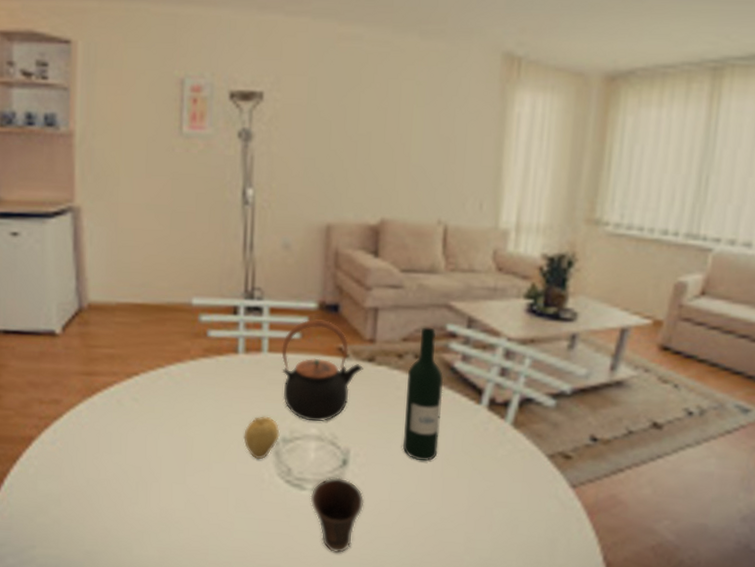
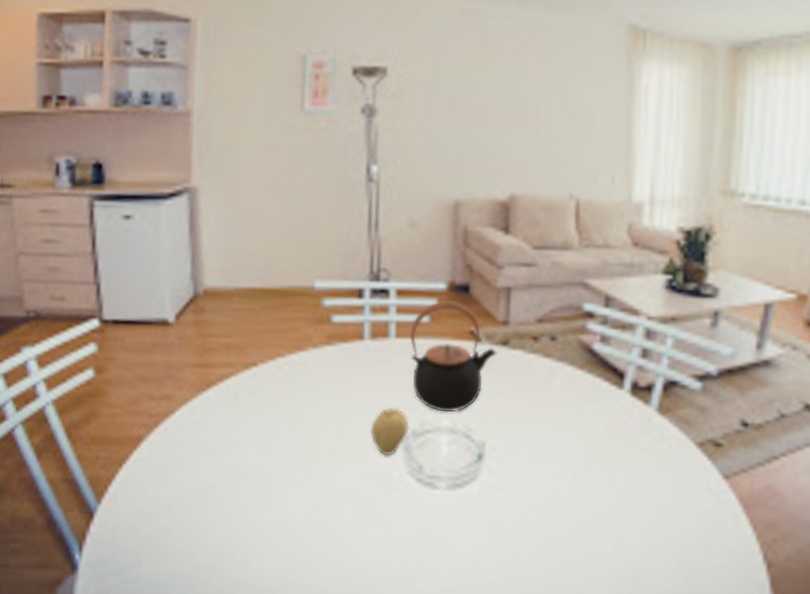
cup: present [310,477,365,554] -> none [444,474,503,561]
wine bottle: present [403,327,444,461] -> none [542,307,583,454]

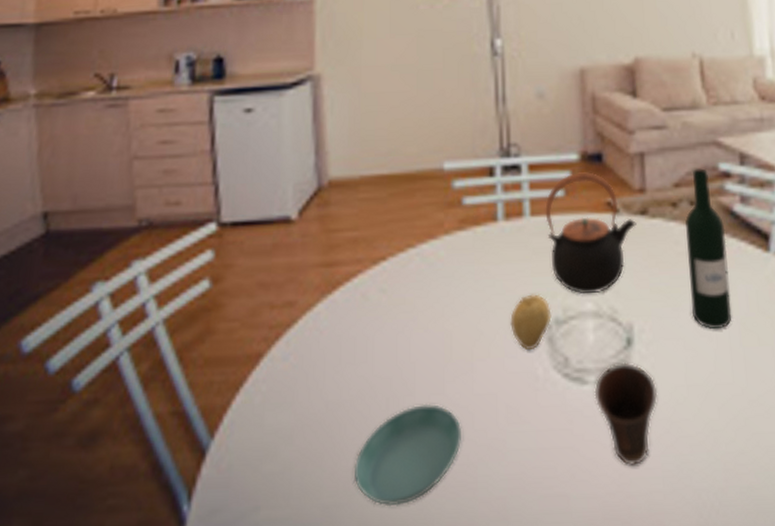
saucer: none [224,493,322,573] -> present [353,404,462,507]
cup: none [444,474,503,561] -> present [594,362,658,467]
wine bottle: none [542,307,583,454] -> present [685,168,732,330]

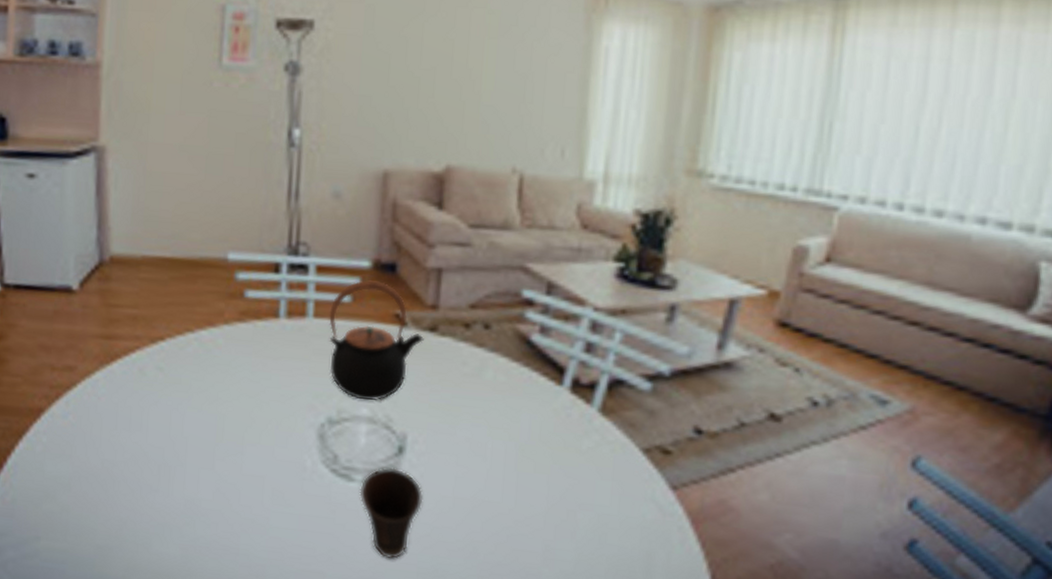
saucer: present [353,404,462,507] -> none [125,475,229,557]
fruit: present [510,294,552,350] -> none [283,392,326,444]
wine bottle: present [685,168,732,330] -> none [470,292,519,452]

